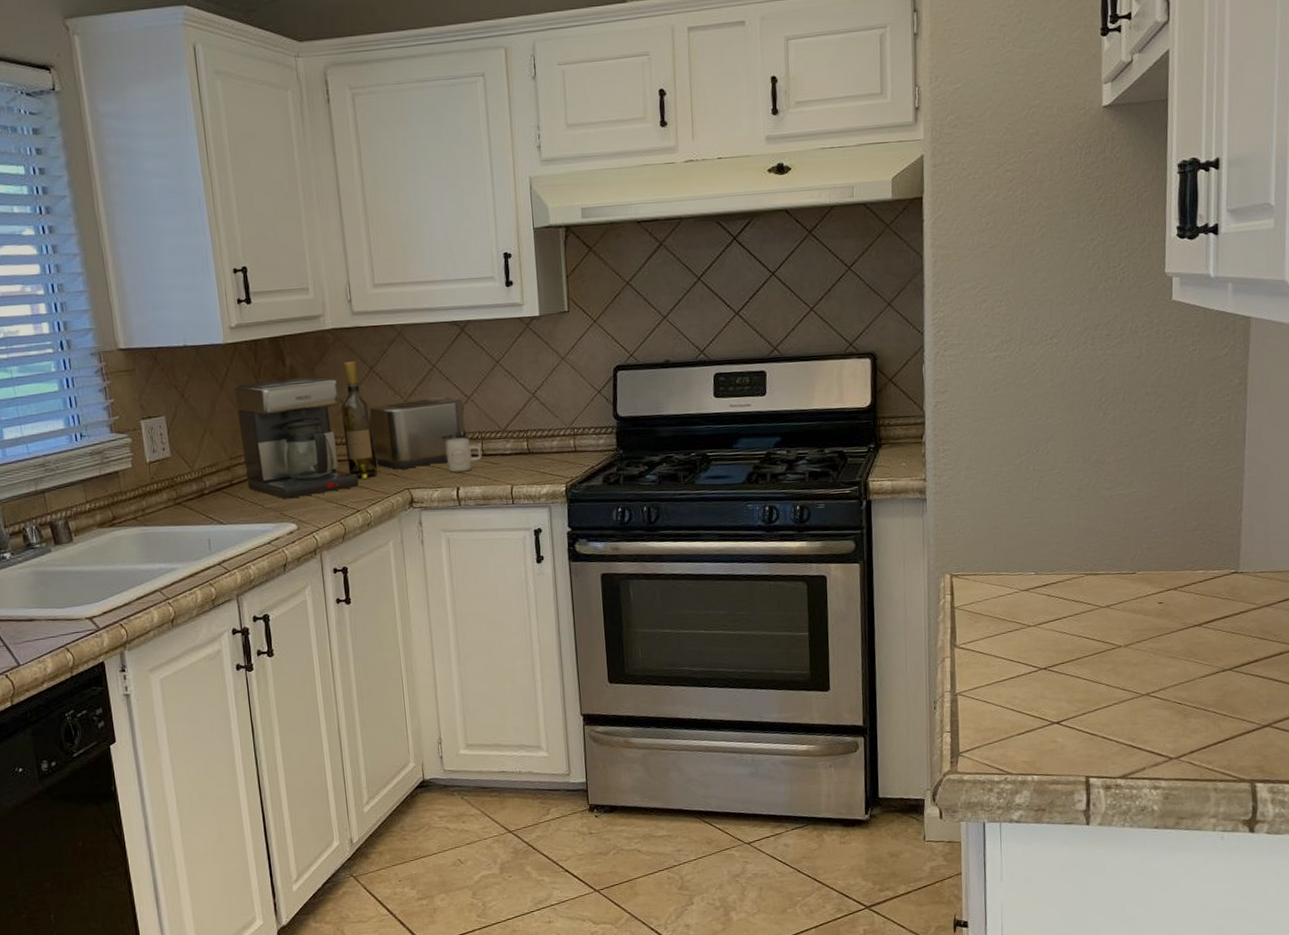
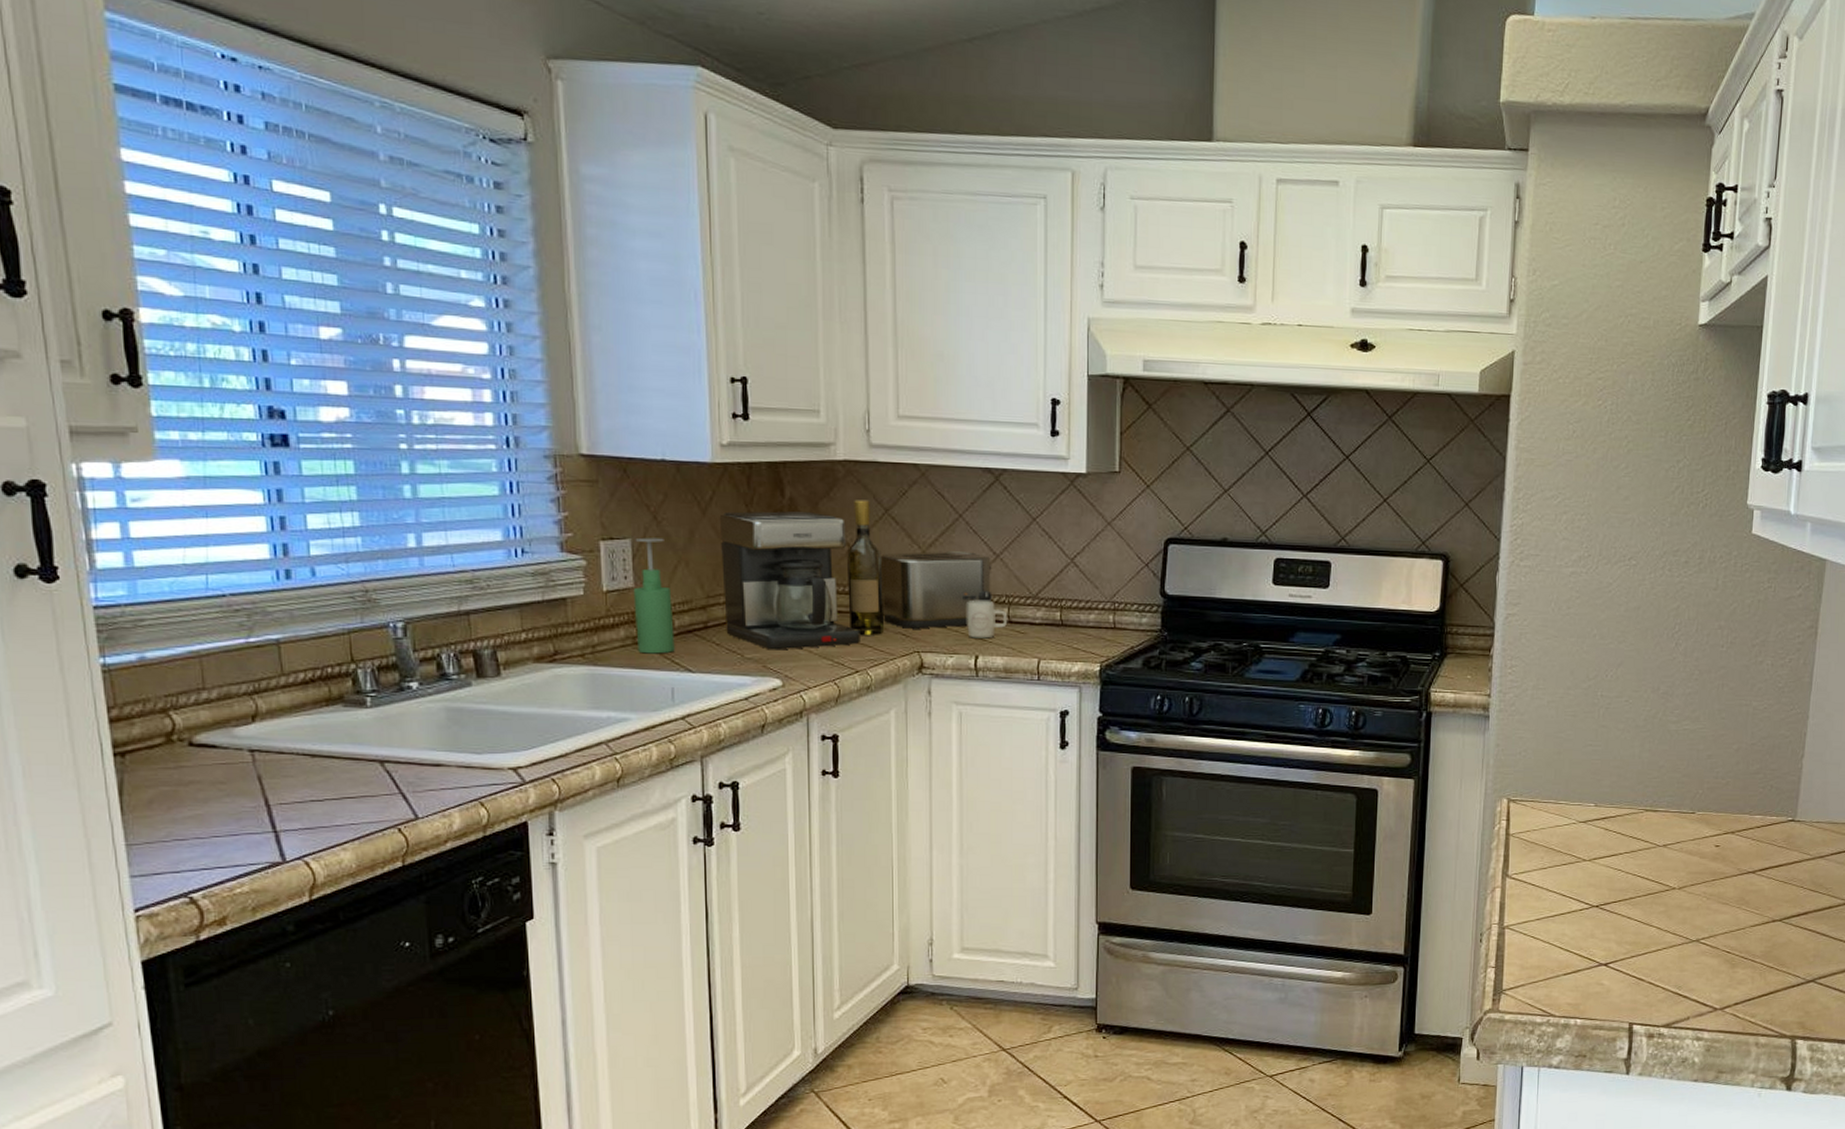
soap dispenser: none [168,412,208,512] -> present [633,537,675,654]

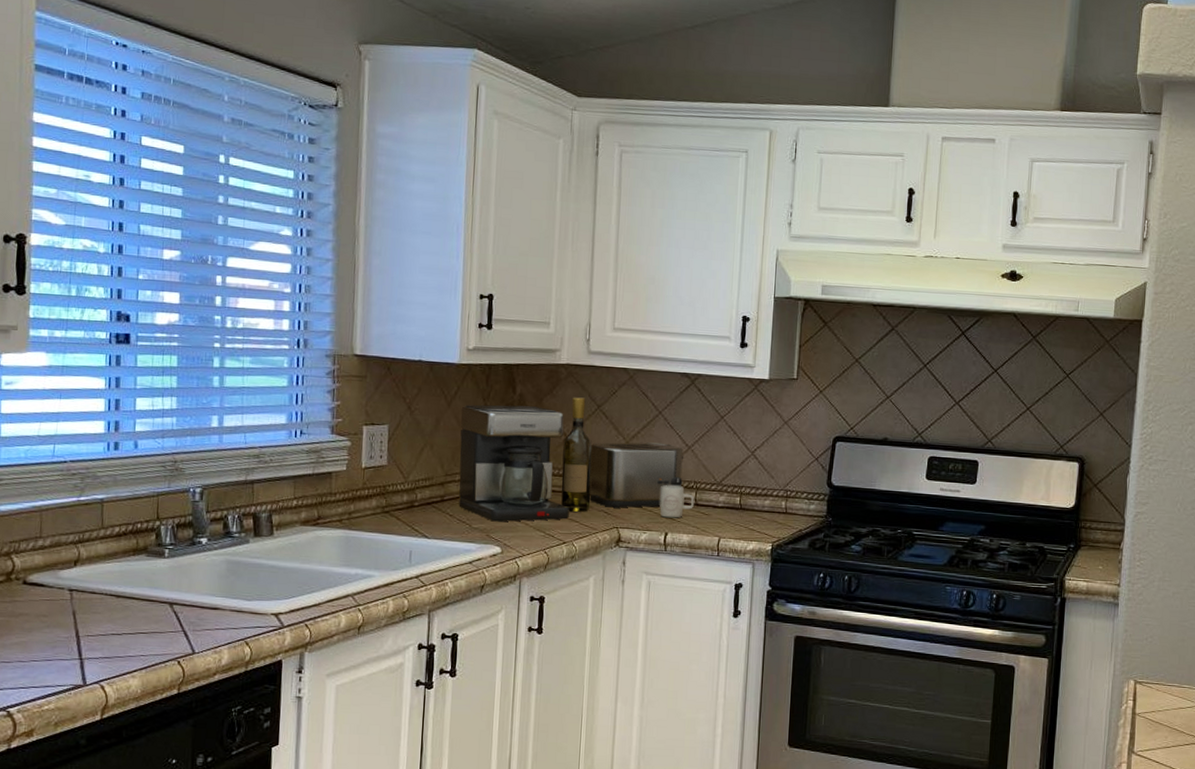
soap dispenser: present [633,537,675,654] -> none [385,424,417,522]

